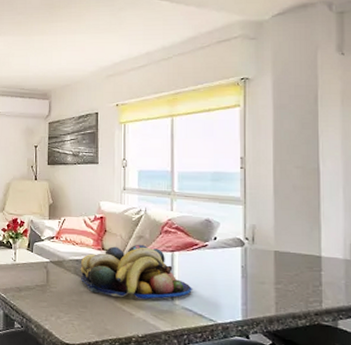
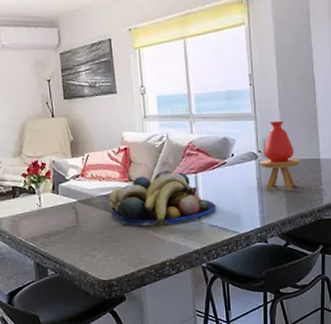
vase: none [245,208,296,286] -> present [258,120,300,191]

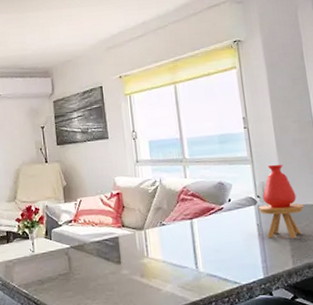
fruit bowl: present [109,170,216,226] -> none [102,215,215,274]

